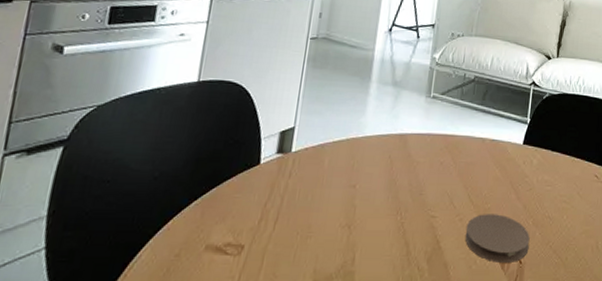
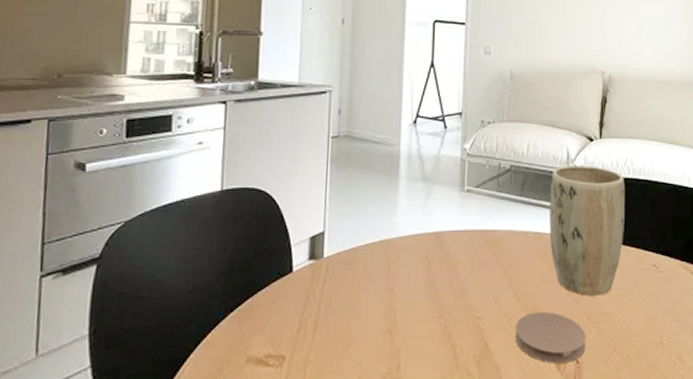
plant pot: none [504,80,576,201] -> present [549,166,626,296]

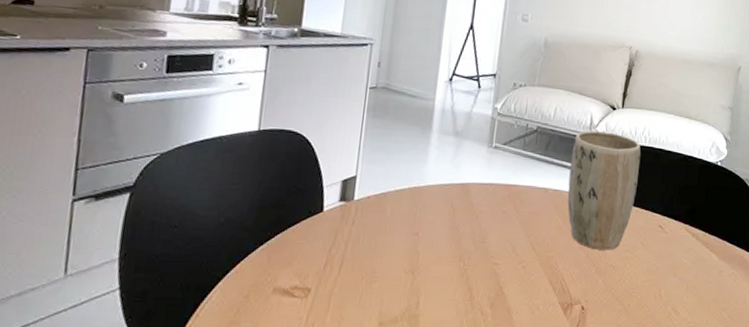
coaster: present [515,312,586,363] -> none [527,262,593,308]

